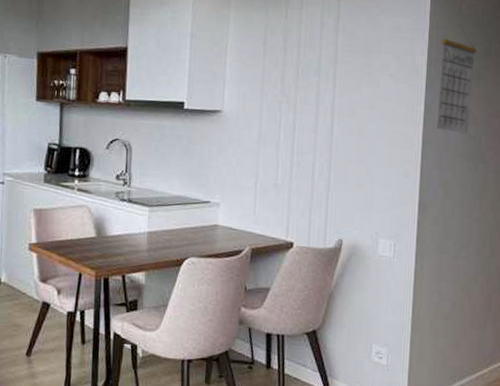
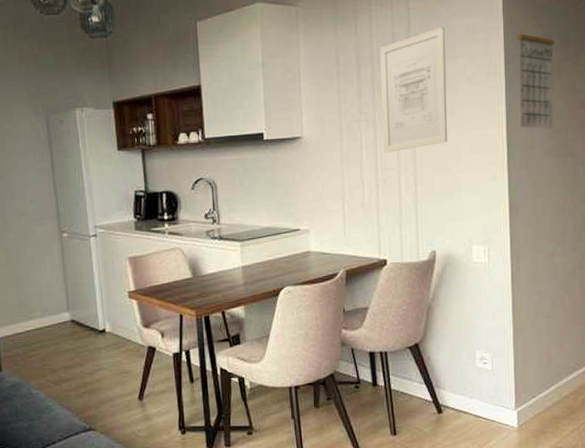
wall art: none [302,22,373,137] -> present [380,27,448,153]

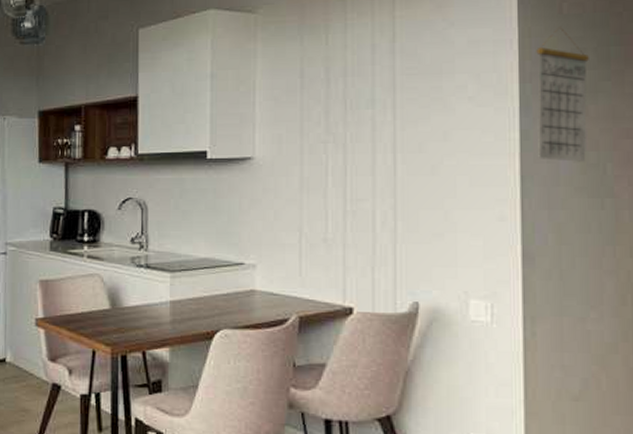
wall art: present [380,27,448,153] -> none [355,38,441,181]

